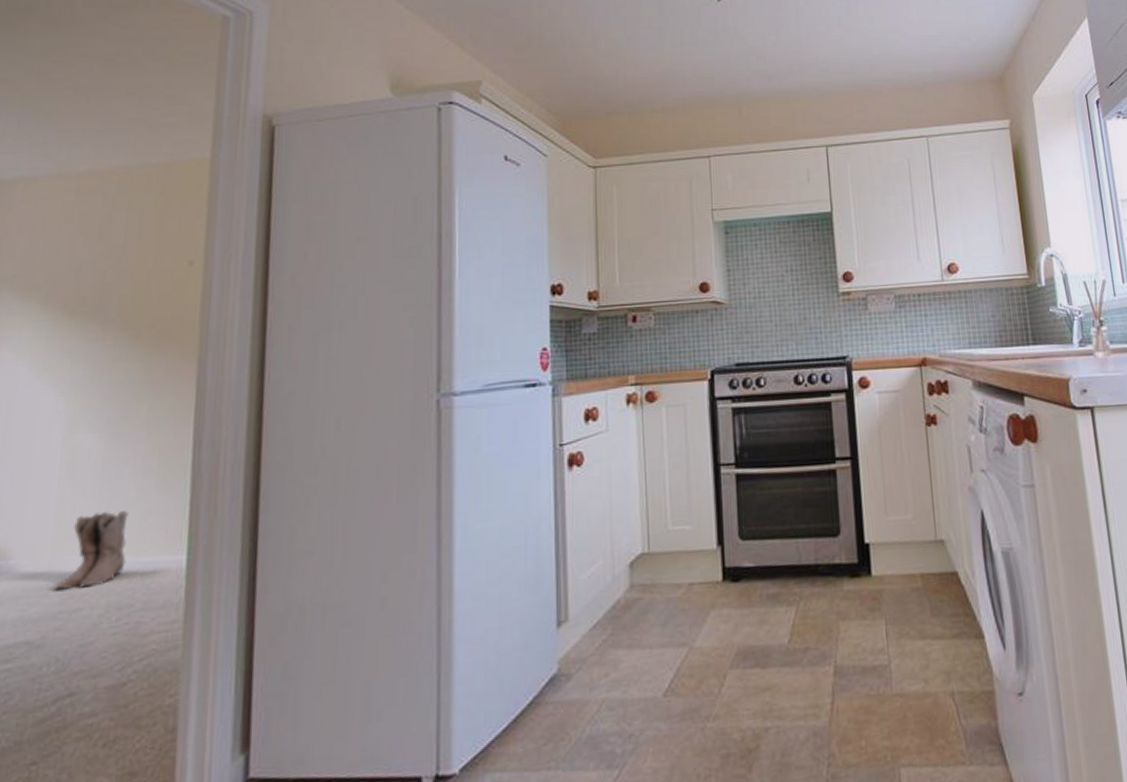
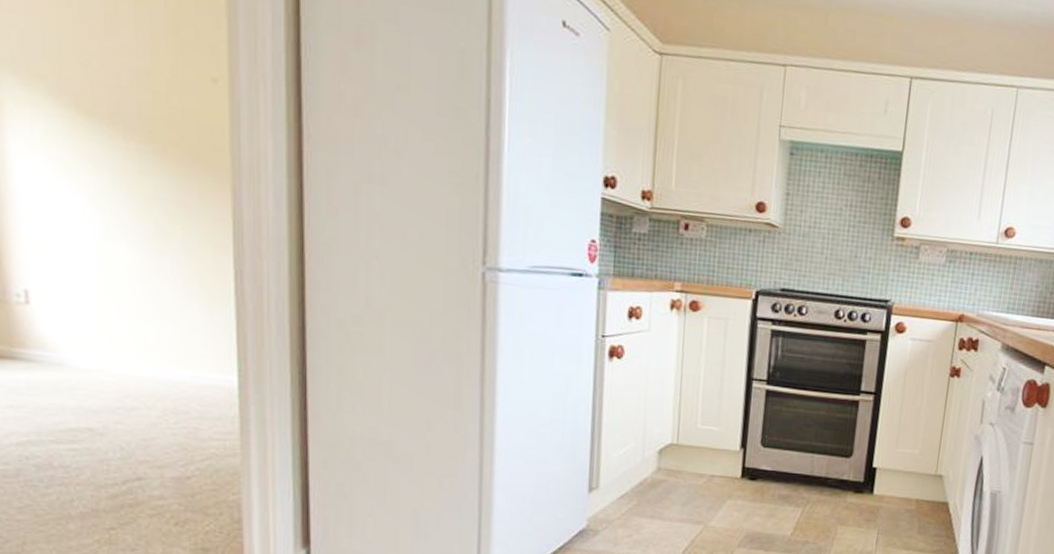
boots: present [53,511,129,591] -> none [108,323,178,391]

